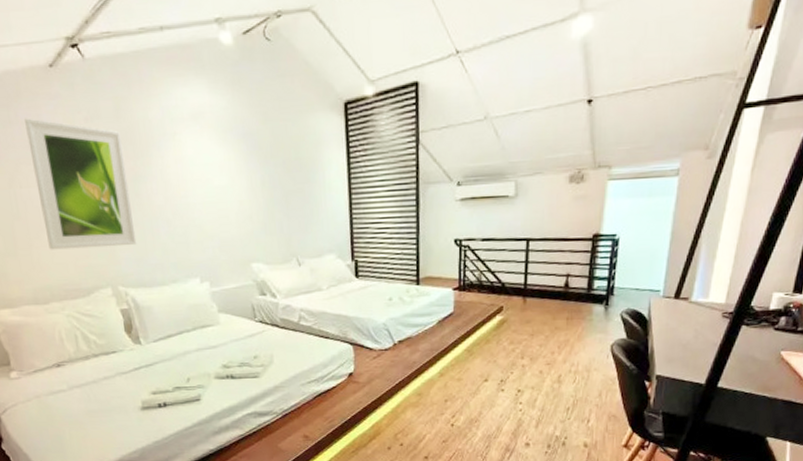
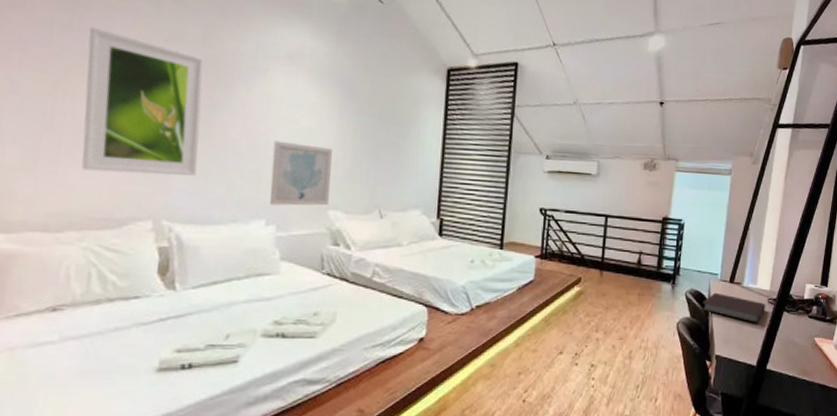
wall art: none [193,202,251,264] -> present [270,140,334,206]
notebook: none [639,310,720,340] -> present [701,292,766,323]

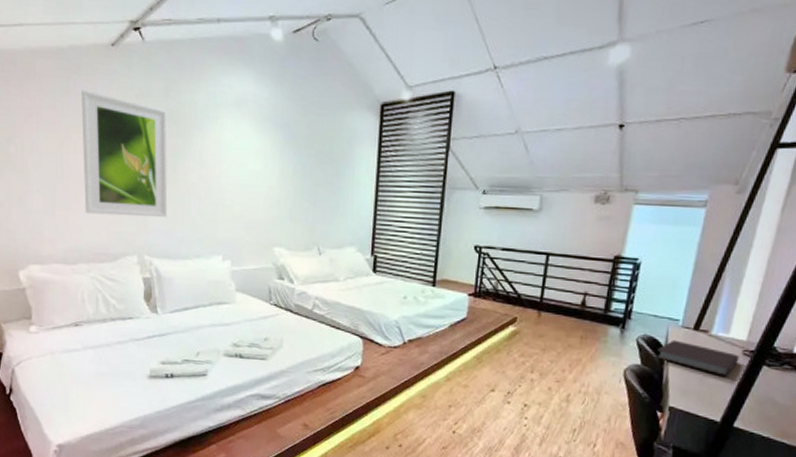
wall art: present [270,140,334,206] -> none [225,184,276,243]

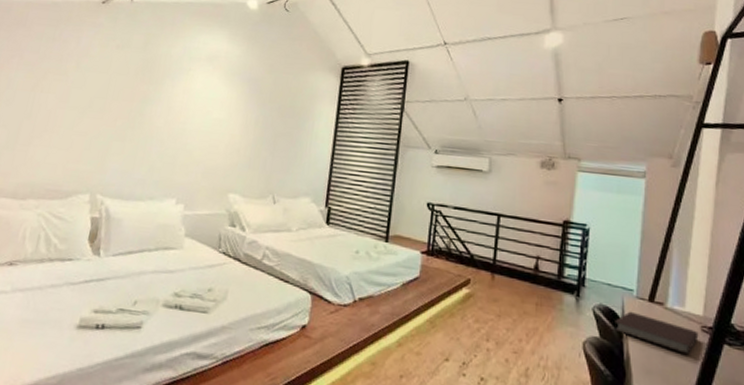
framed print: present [82,90,168,218] -> none [46,38,143,158]

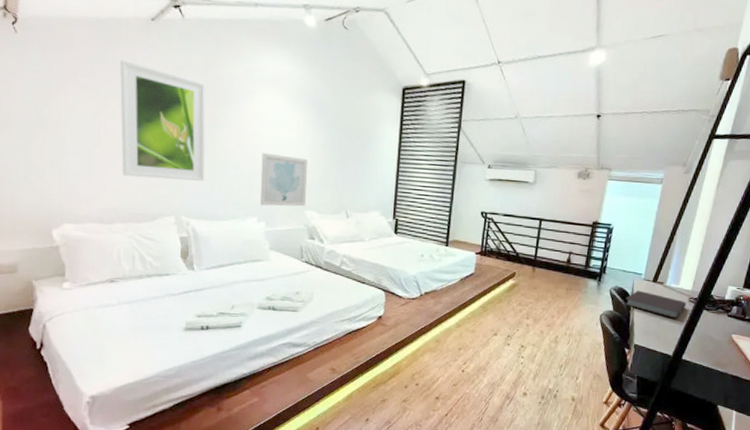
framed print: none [46,38,143,158] -> present [120,59,206,182]
wall art: none [181,129,237,189] -> present [260,152,309,207]

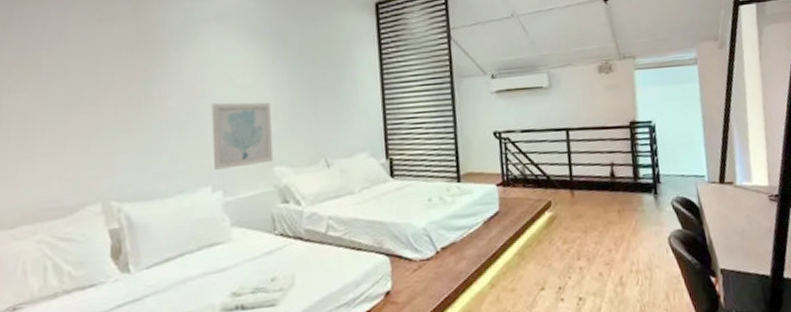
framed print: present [120,59,206,182] -> none [28,20,140,162]
notebook: present [624,290,687,319] -> none [693,196,769,226]

